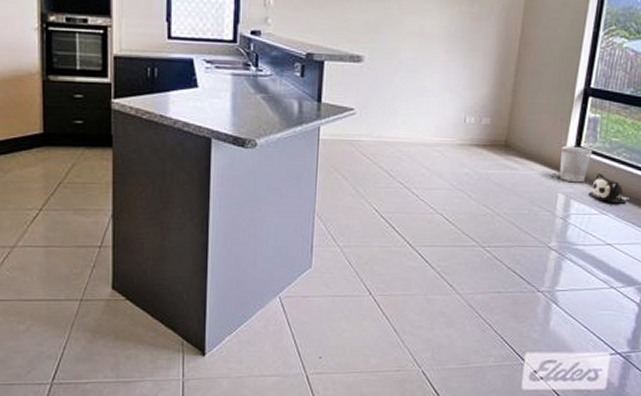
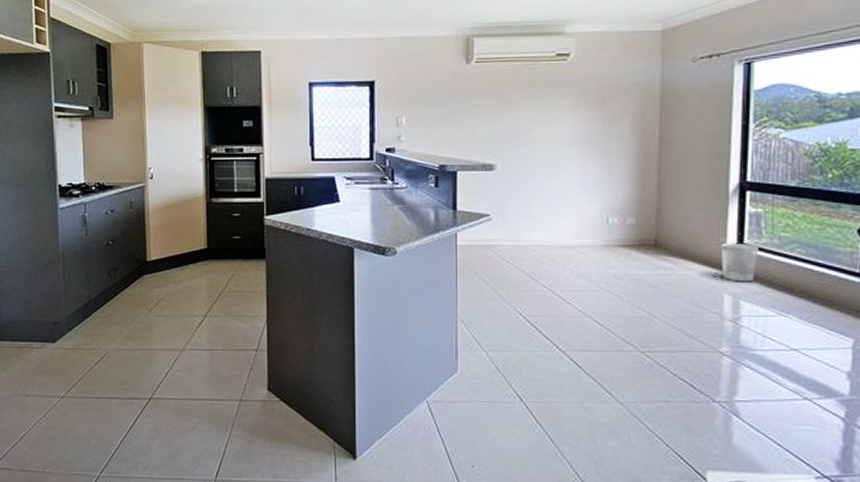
plush toy: present [588,172,629,204] -> none [760,270,812,304]

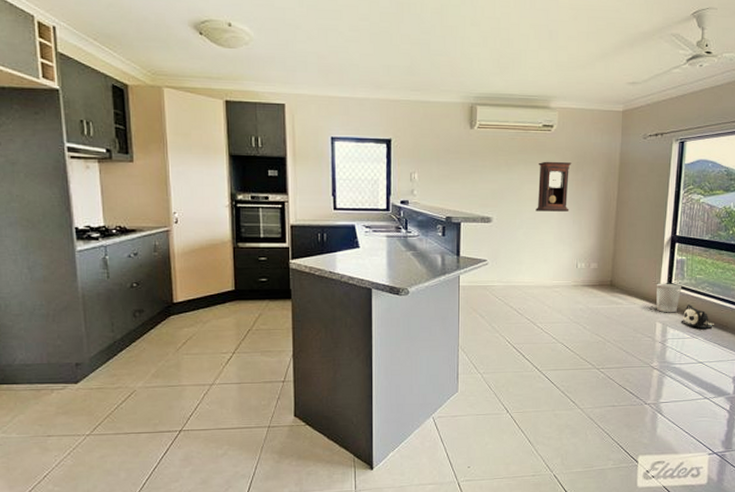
pendulum clock: none [550,95,596,156] -> present [536,161,572,212]
plush toy: none [760,270,812,304] -> present [681,304,714,329]

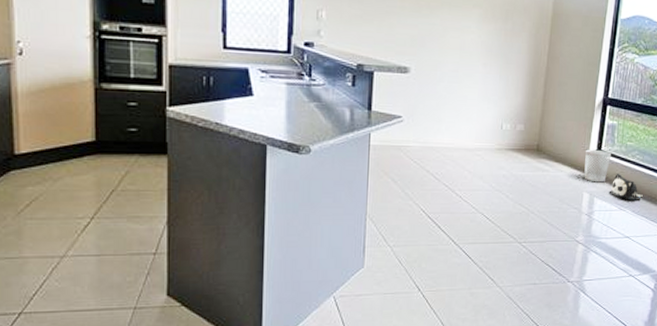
pendulum clock: present [536,161,572,212] -> none [459,6,501,65]

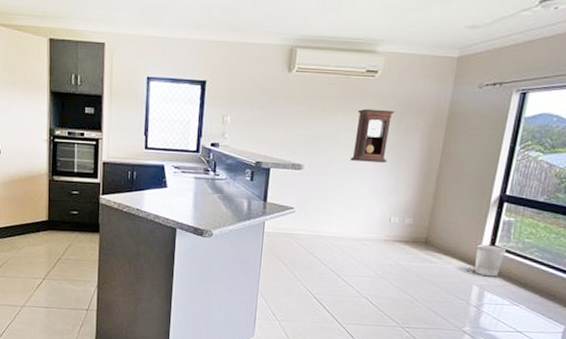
pendulum clock: none [459,6,501,65] -> present [350,108,395,163]
plush toy: present [609,173,643,200] -> none [501,268,540,297]

